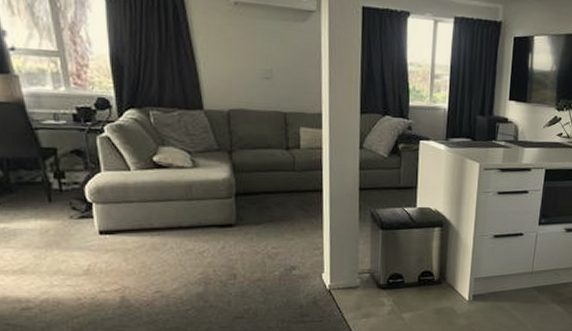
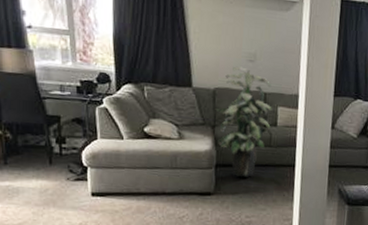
indoor plant: none [231,85,294,205] -> present [215,66,272,177]

